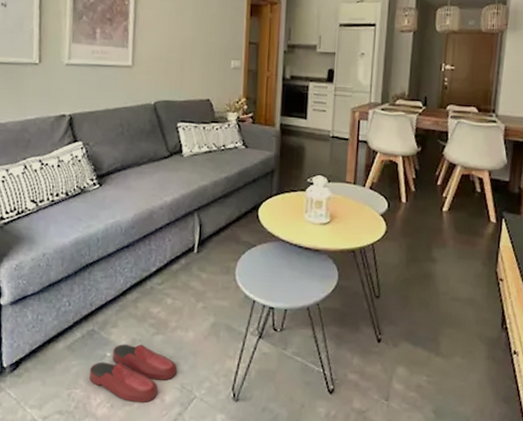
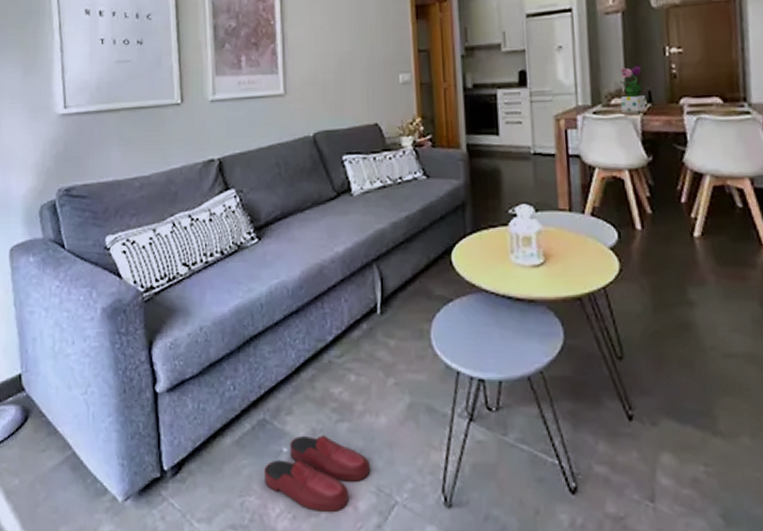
flower arrangement: none [403,76,423,115] -> present [620,65,647,115]

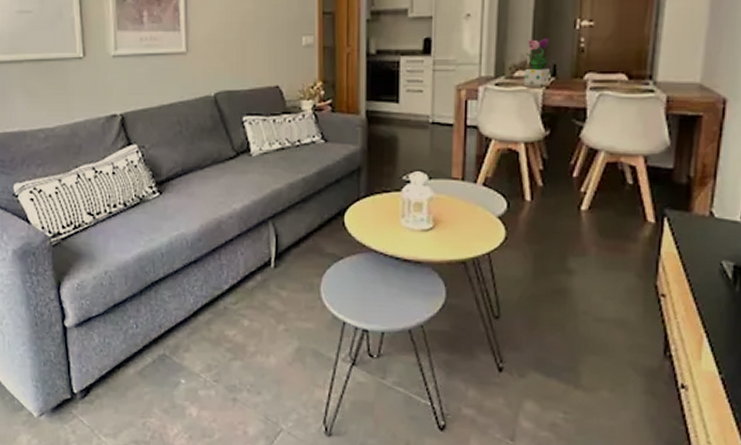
slippers: present [264,435,371,512] -> none [164,370,260,434]

